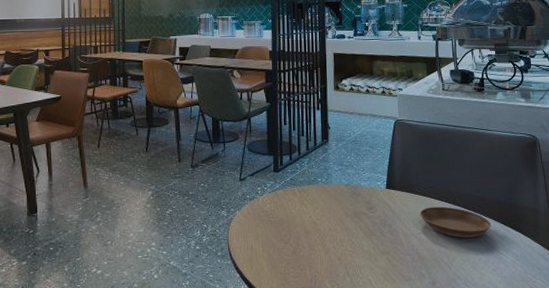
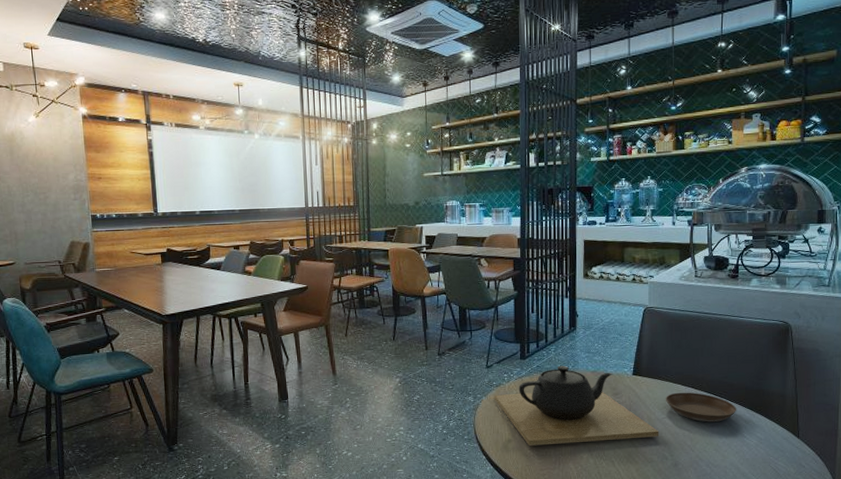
teapot: none [248,178,416,263] -> present [494,365,659,446]

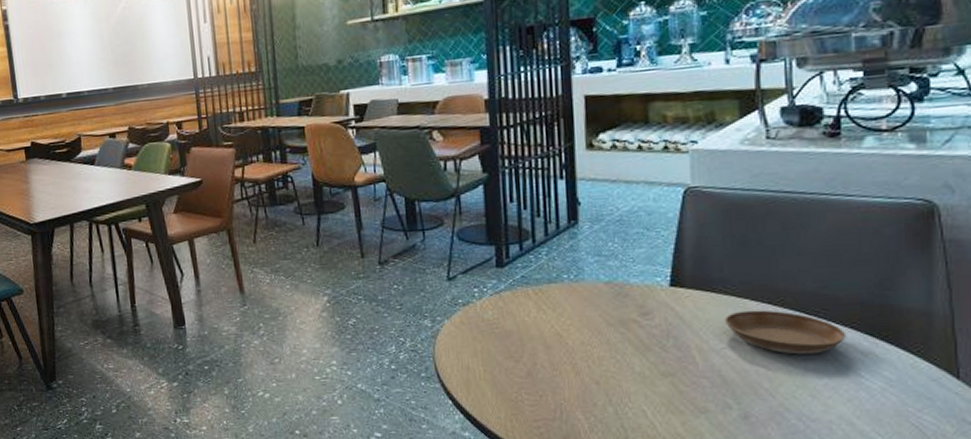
teapot: present [494,365,659,446] -> none [461,274,717,387]

